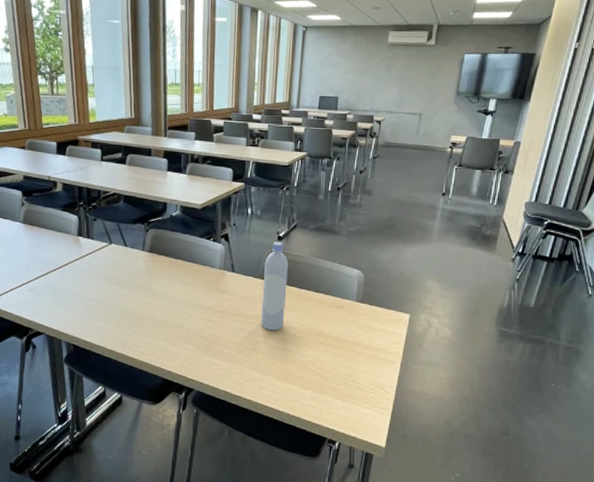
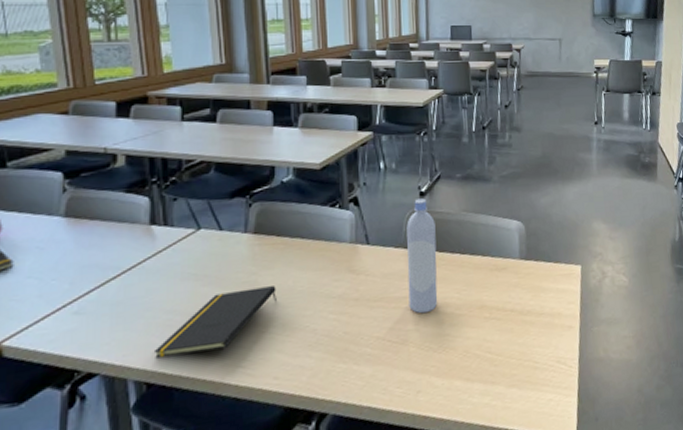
notepad: none [78,292,163,331] -> present [153,286,277,359]

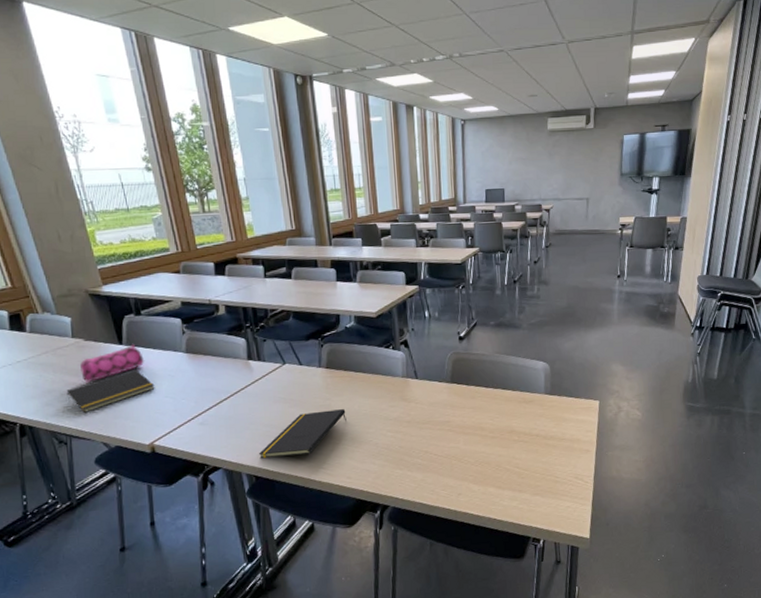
bottle: present [406,198,438,314] -> none [448,342,475,435]

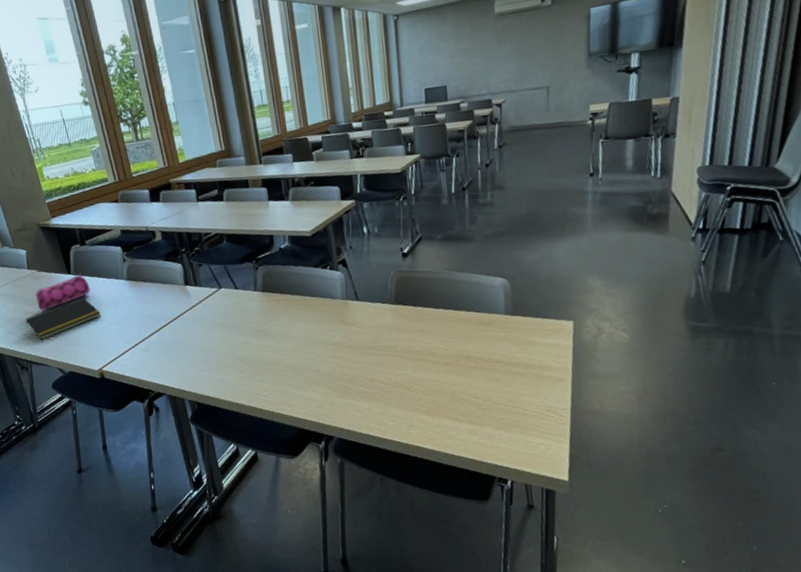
notepad: present [258,409,346,459] -> none [199,334,285,385]

